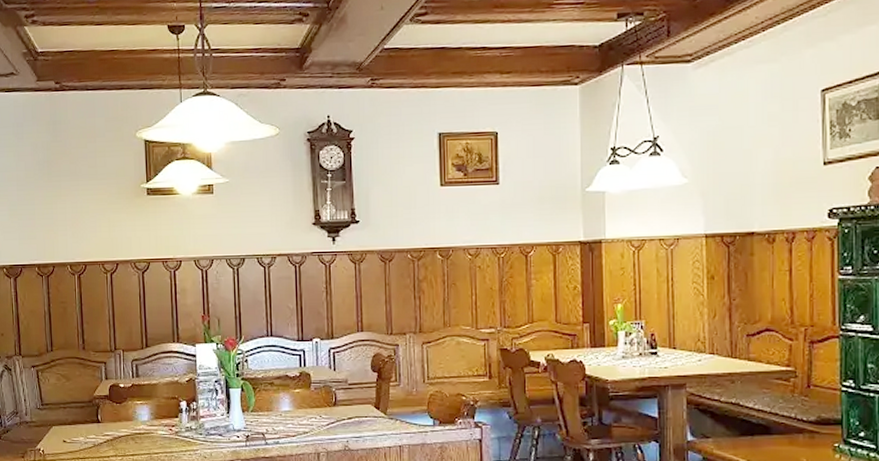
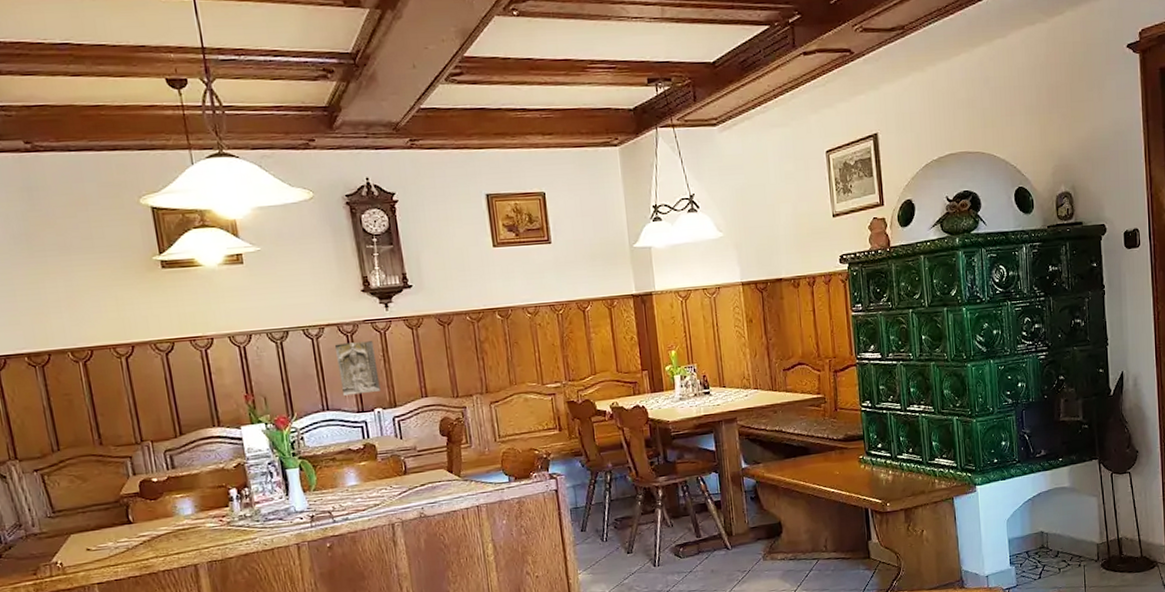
decorative relief: none [283,273,320,324] -> present [334,341,381,396]

